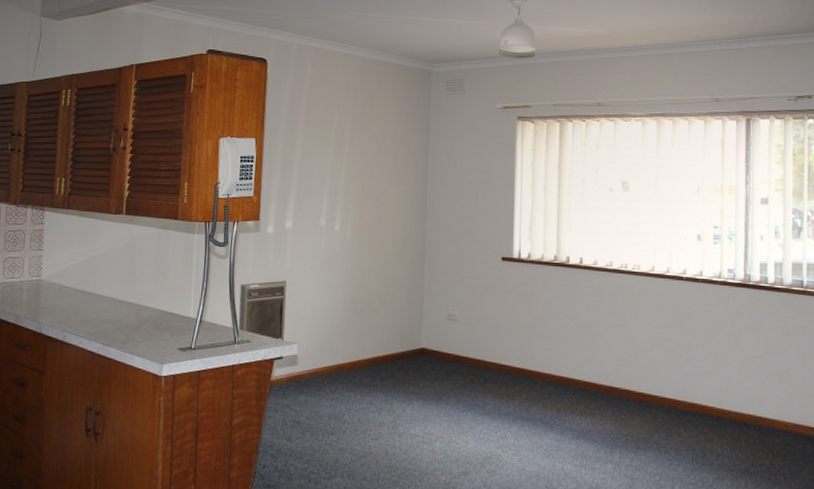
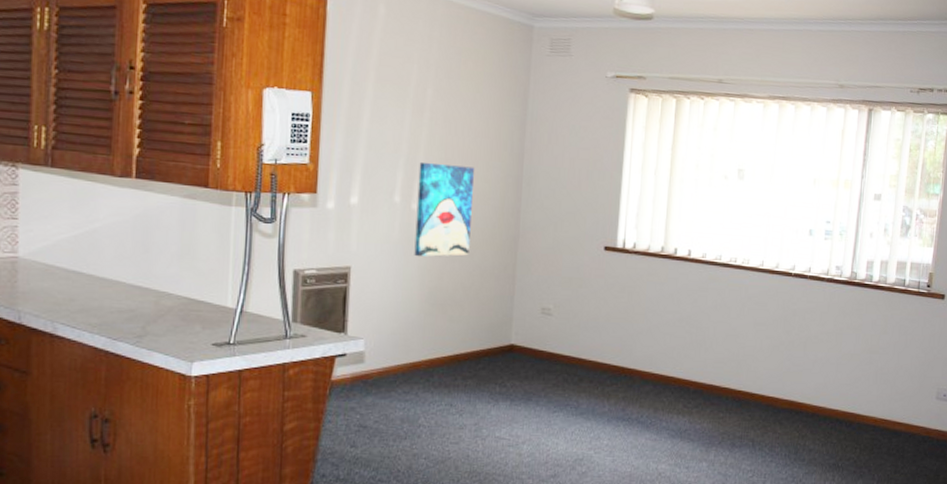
wall art: none [337,190,387,272] -> present [414,161,475,257]

